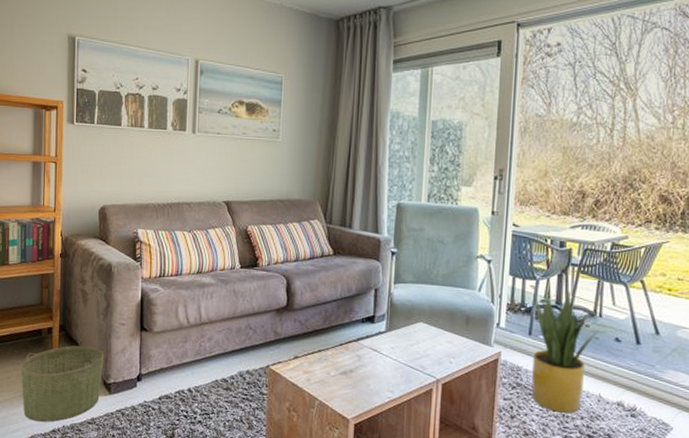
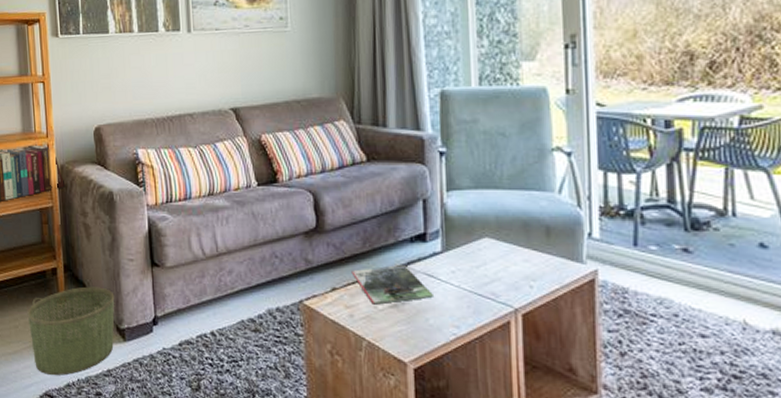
magazine: none [312,340,375,372] -> present [351,265,433,305]
planter: present [531,289,598,413] -> none [635,182,733,347]

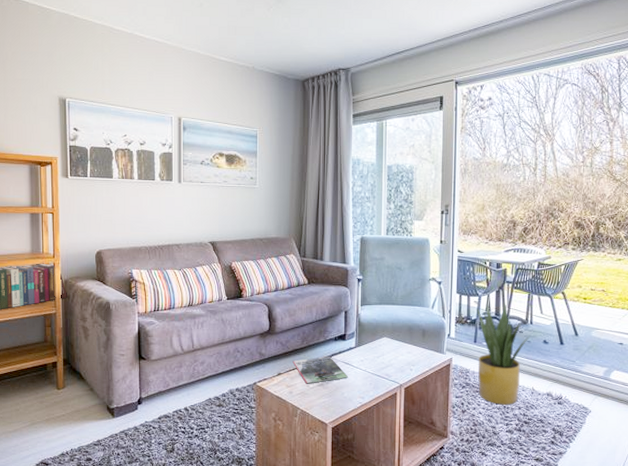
basket: present [27,286,115,375] -> none [28,376,107,447]
planter: none [635,182,733,347] -> present [477,303,530,405]

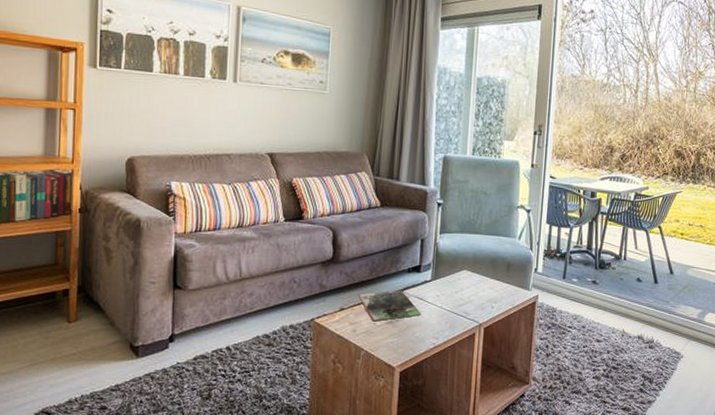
planter: present [477,303,530,405] -> none [565,235,622,348]

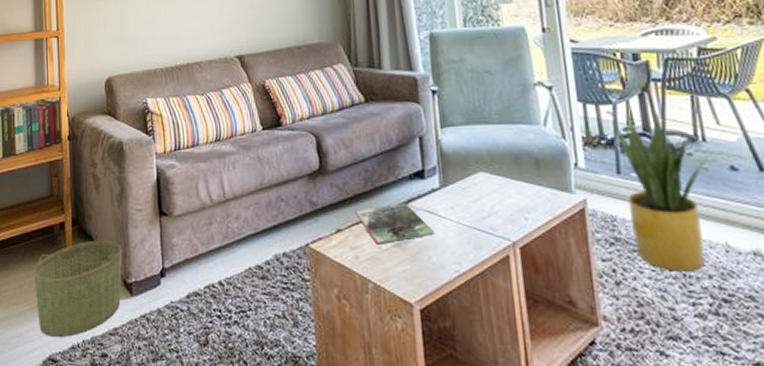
basket: none [29,307,131,392] -> present [33,240,122,337]
planter: none [565,235,622,348] -> present [612,111,706,272]

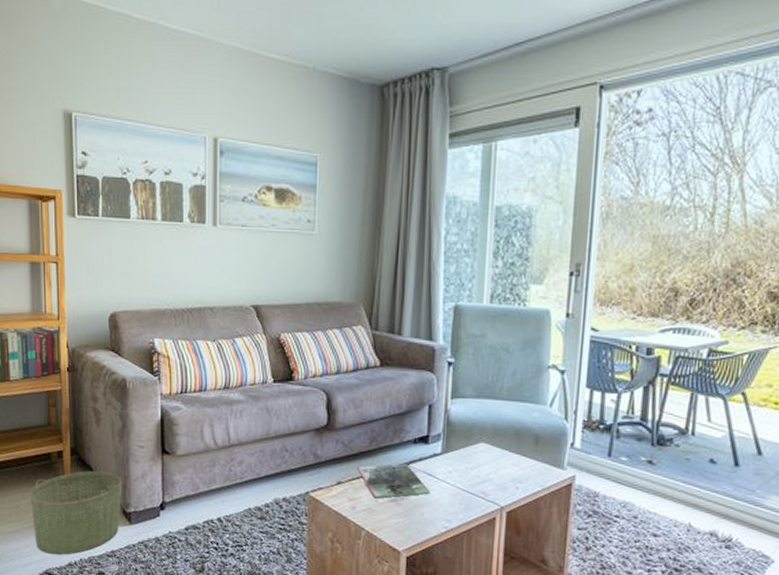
planter: present [612,111,706,272] -> none [610,403,689,544]

